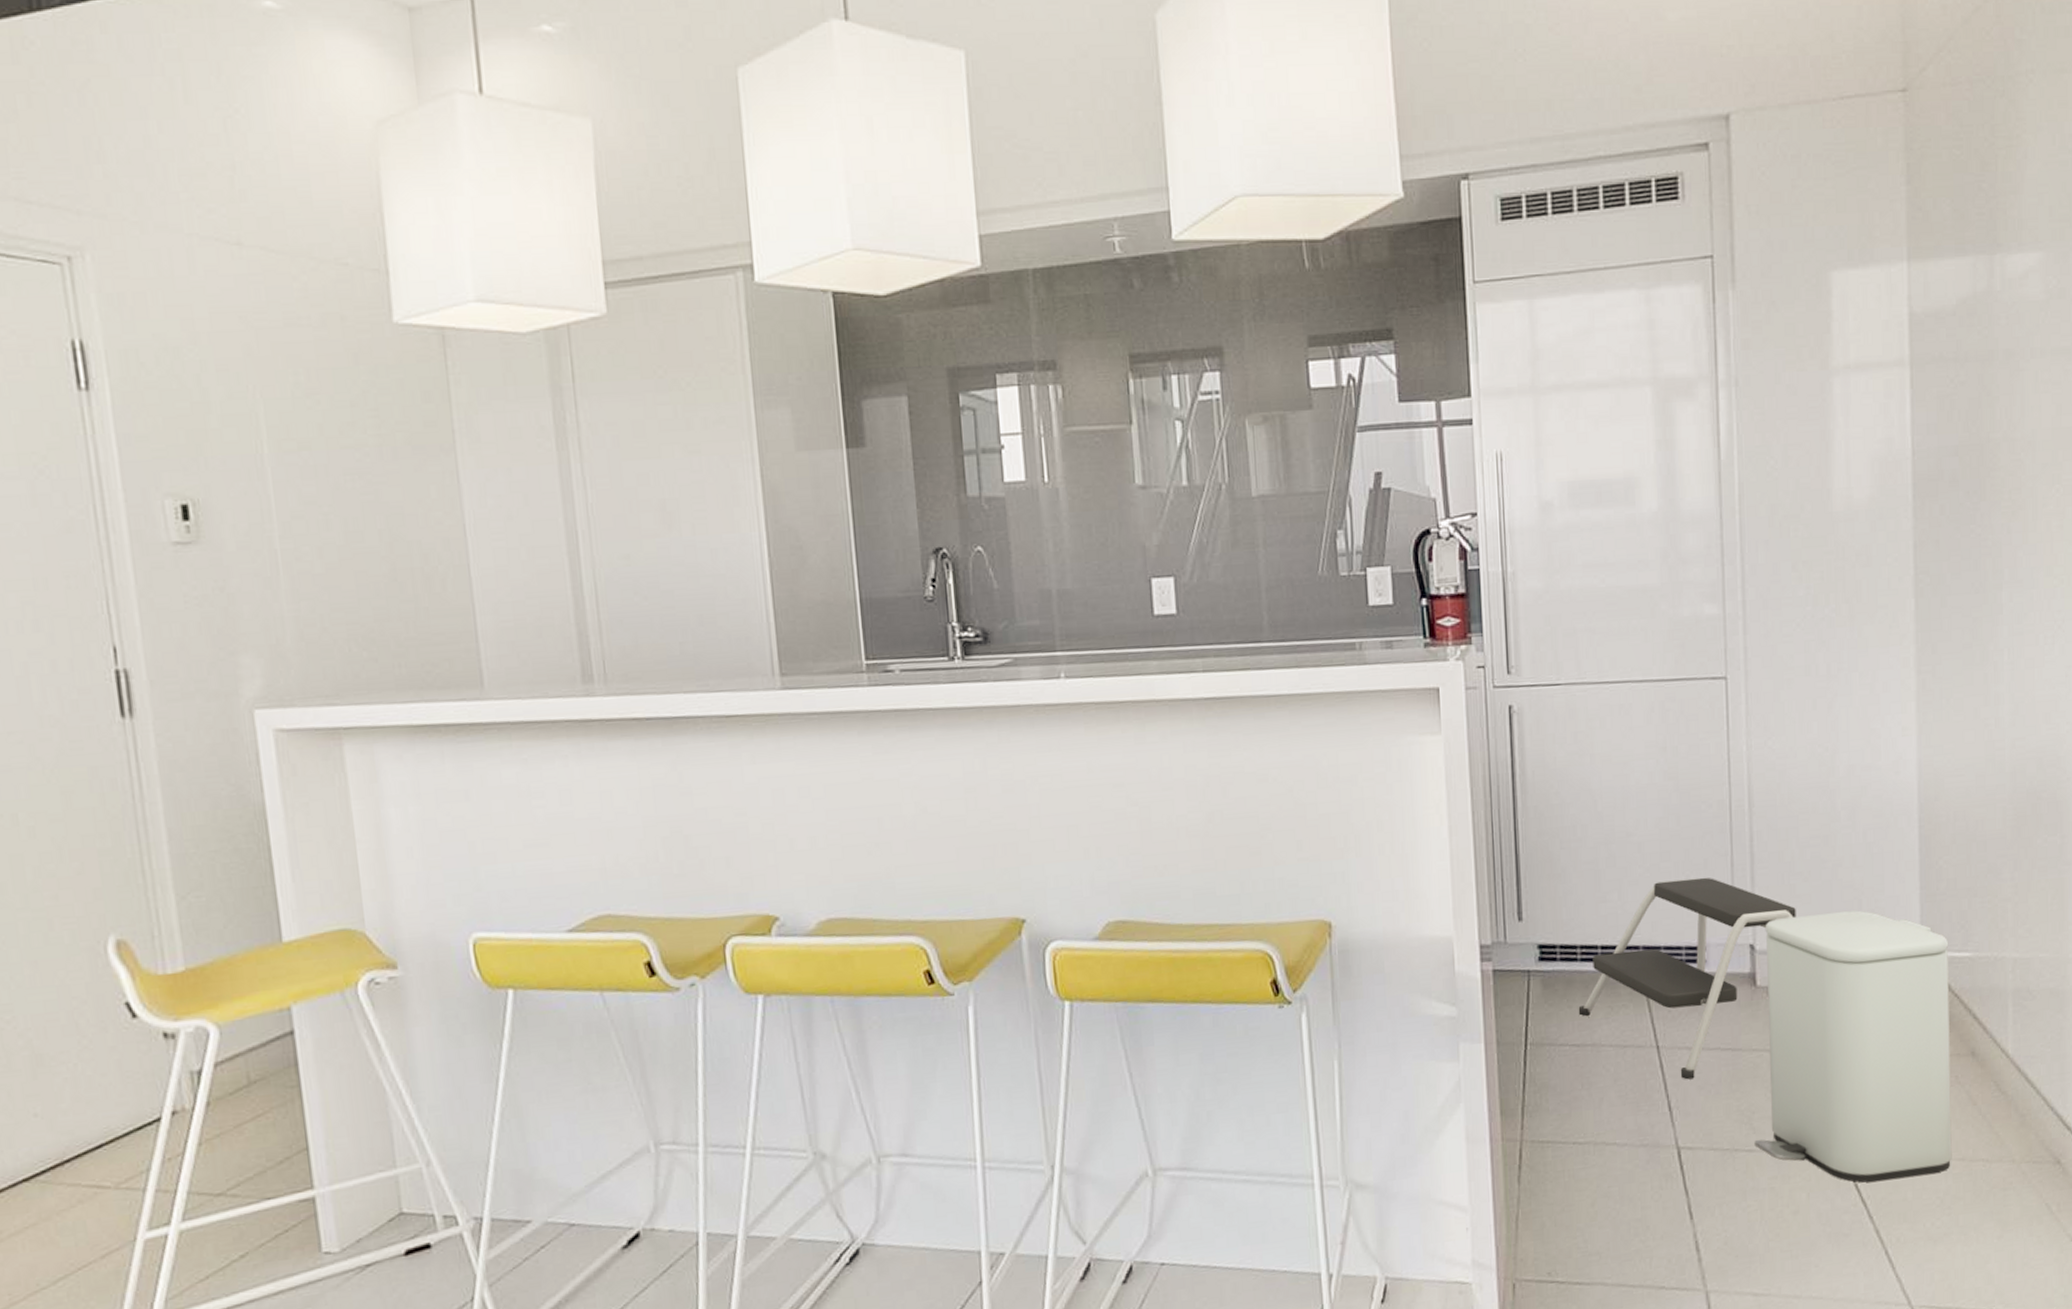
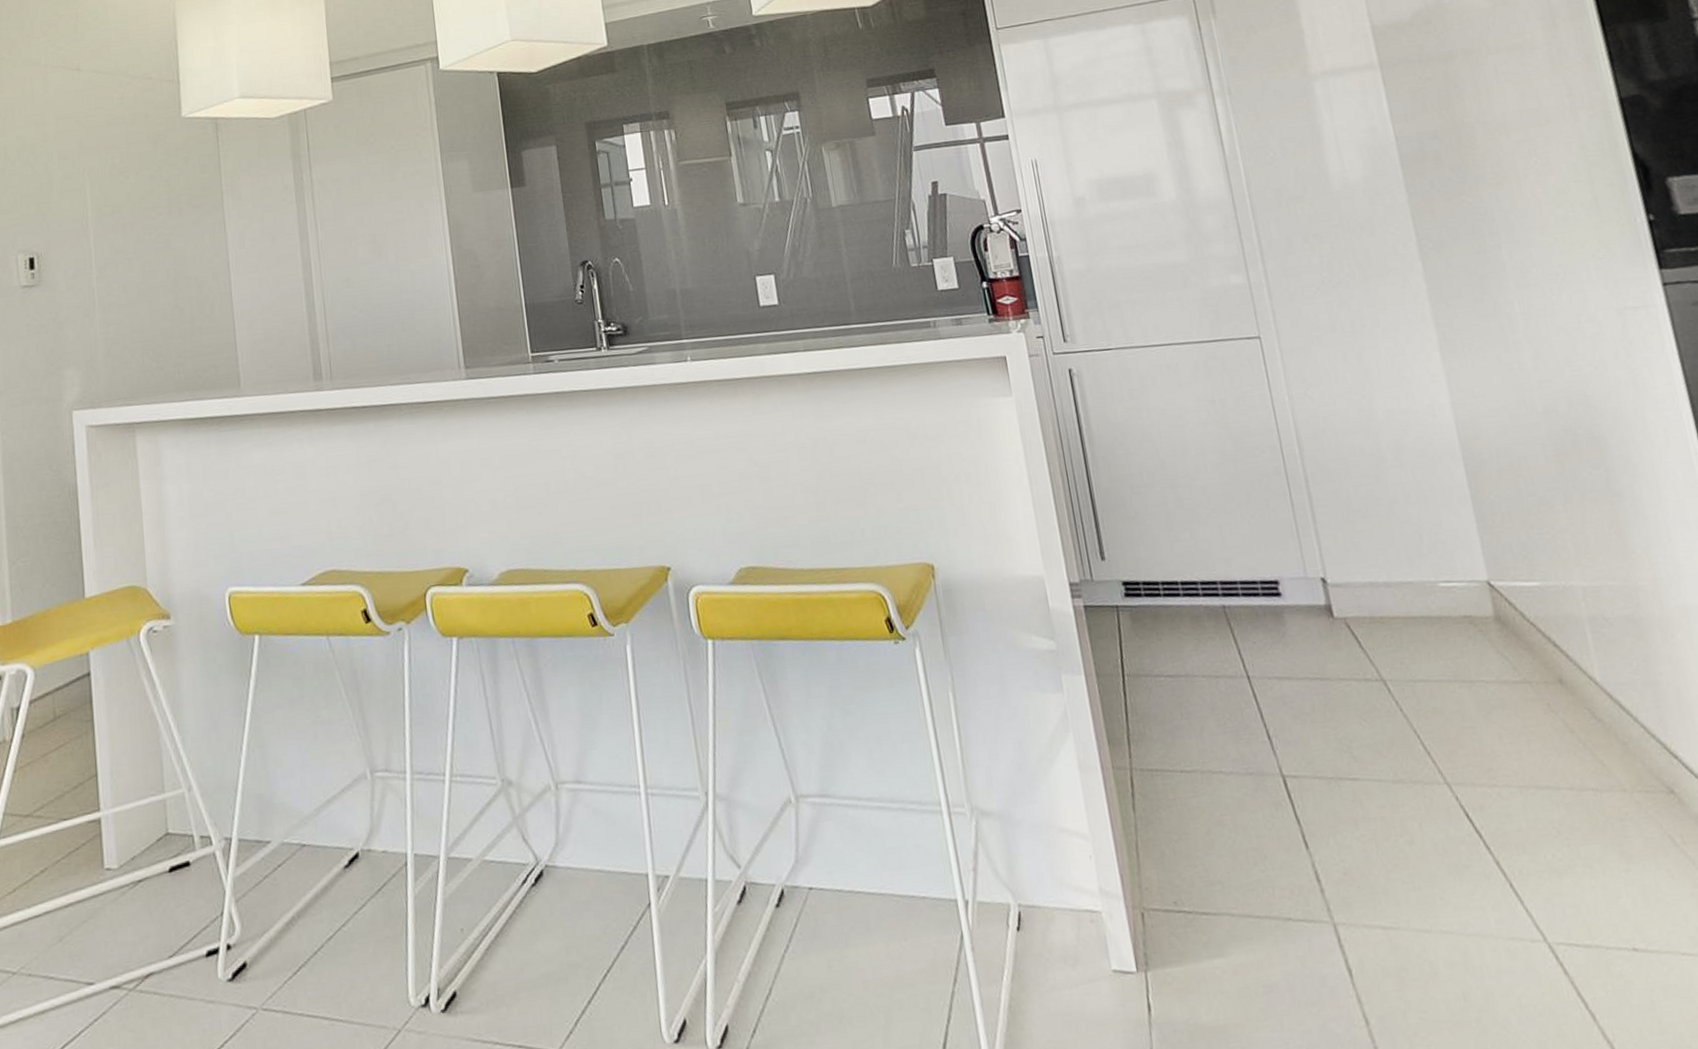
step stool: present [1578,877,1796,1080] -> none [1167,516,1361,709]
pedal bin: present [1754,910,1952,1183] -> none [1332,544,1560,812]

